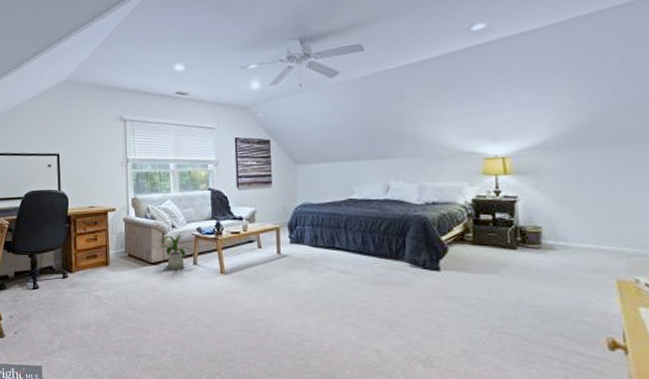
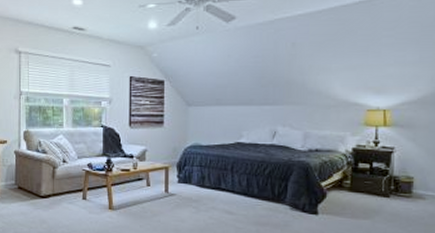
house plant: present [157,230,193,270] -> none [47,165,83,204]

